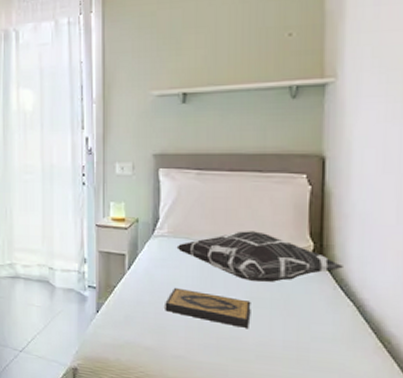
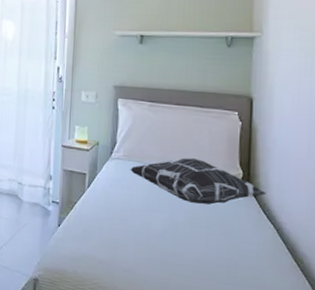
hardback book: present [165,287,251,328] -> none [118,206,191,245]

